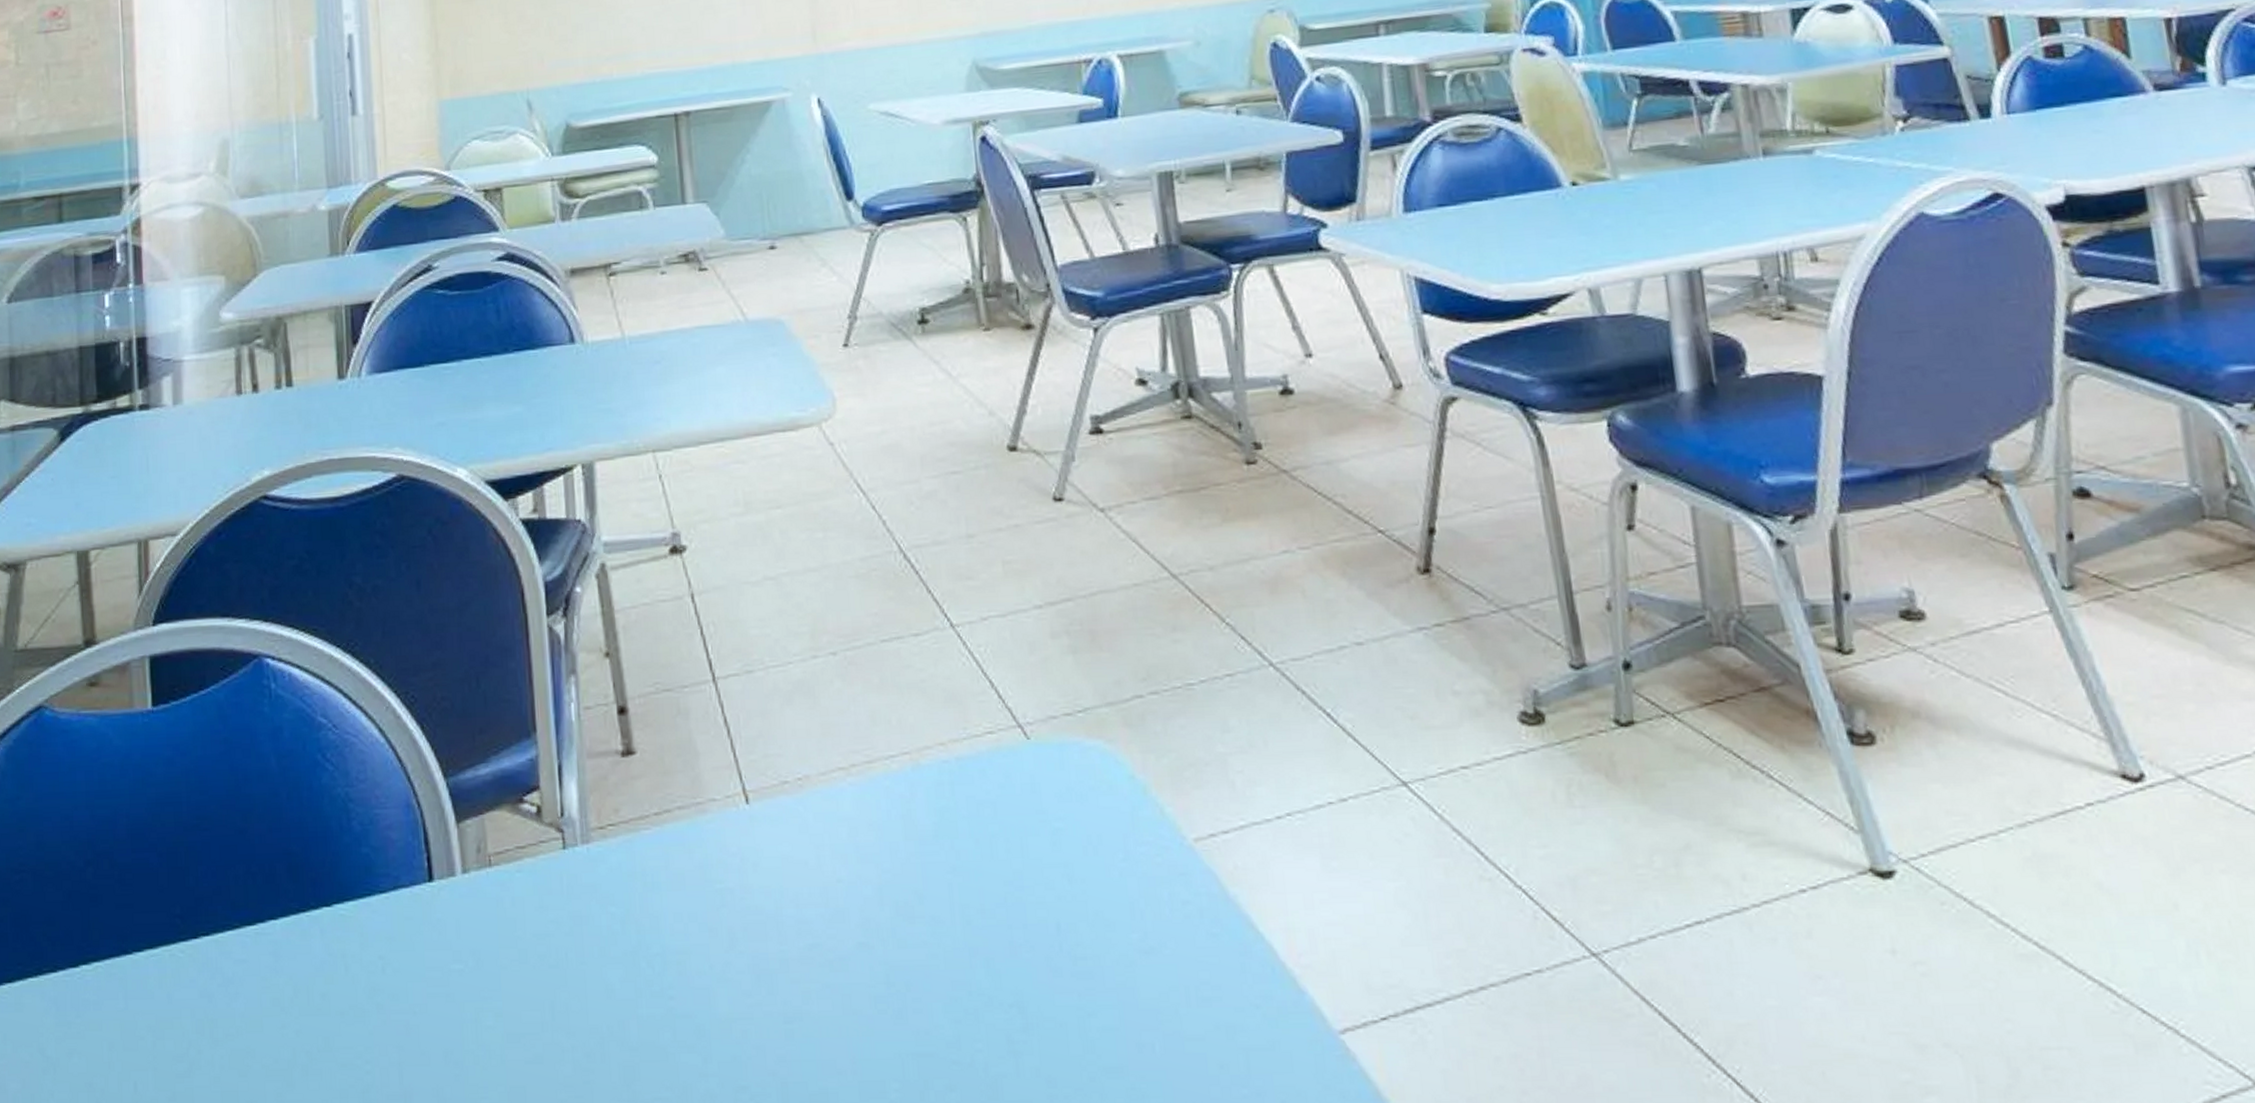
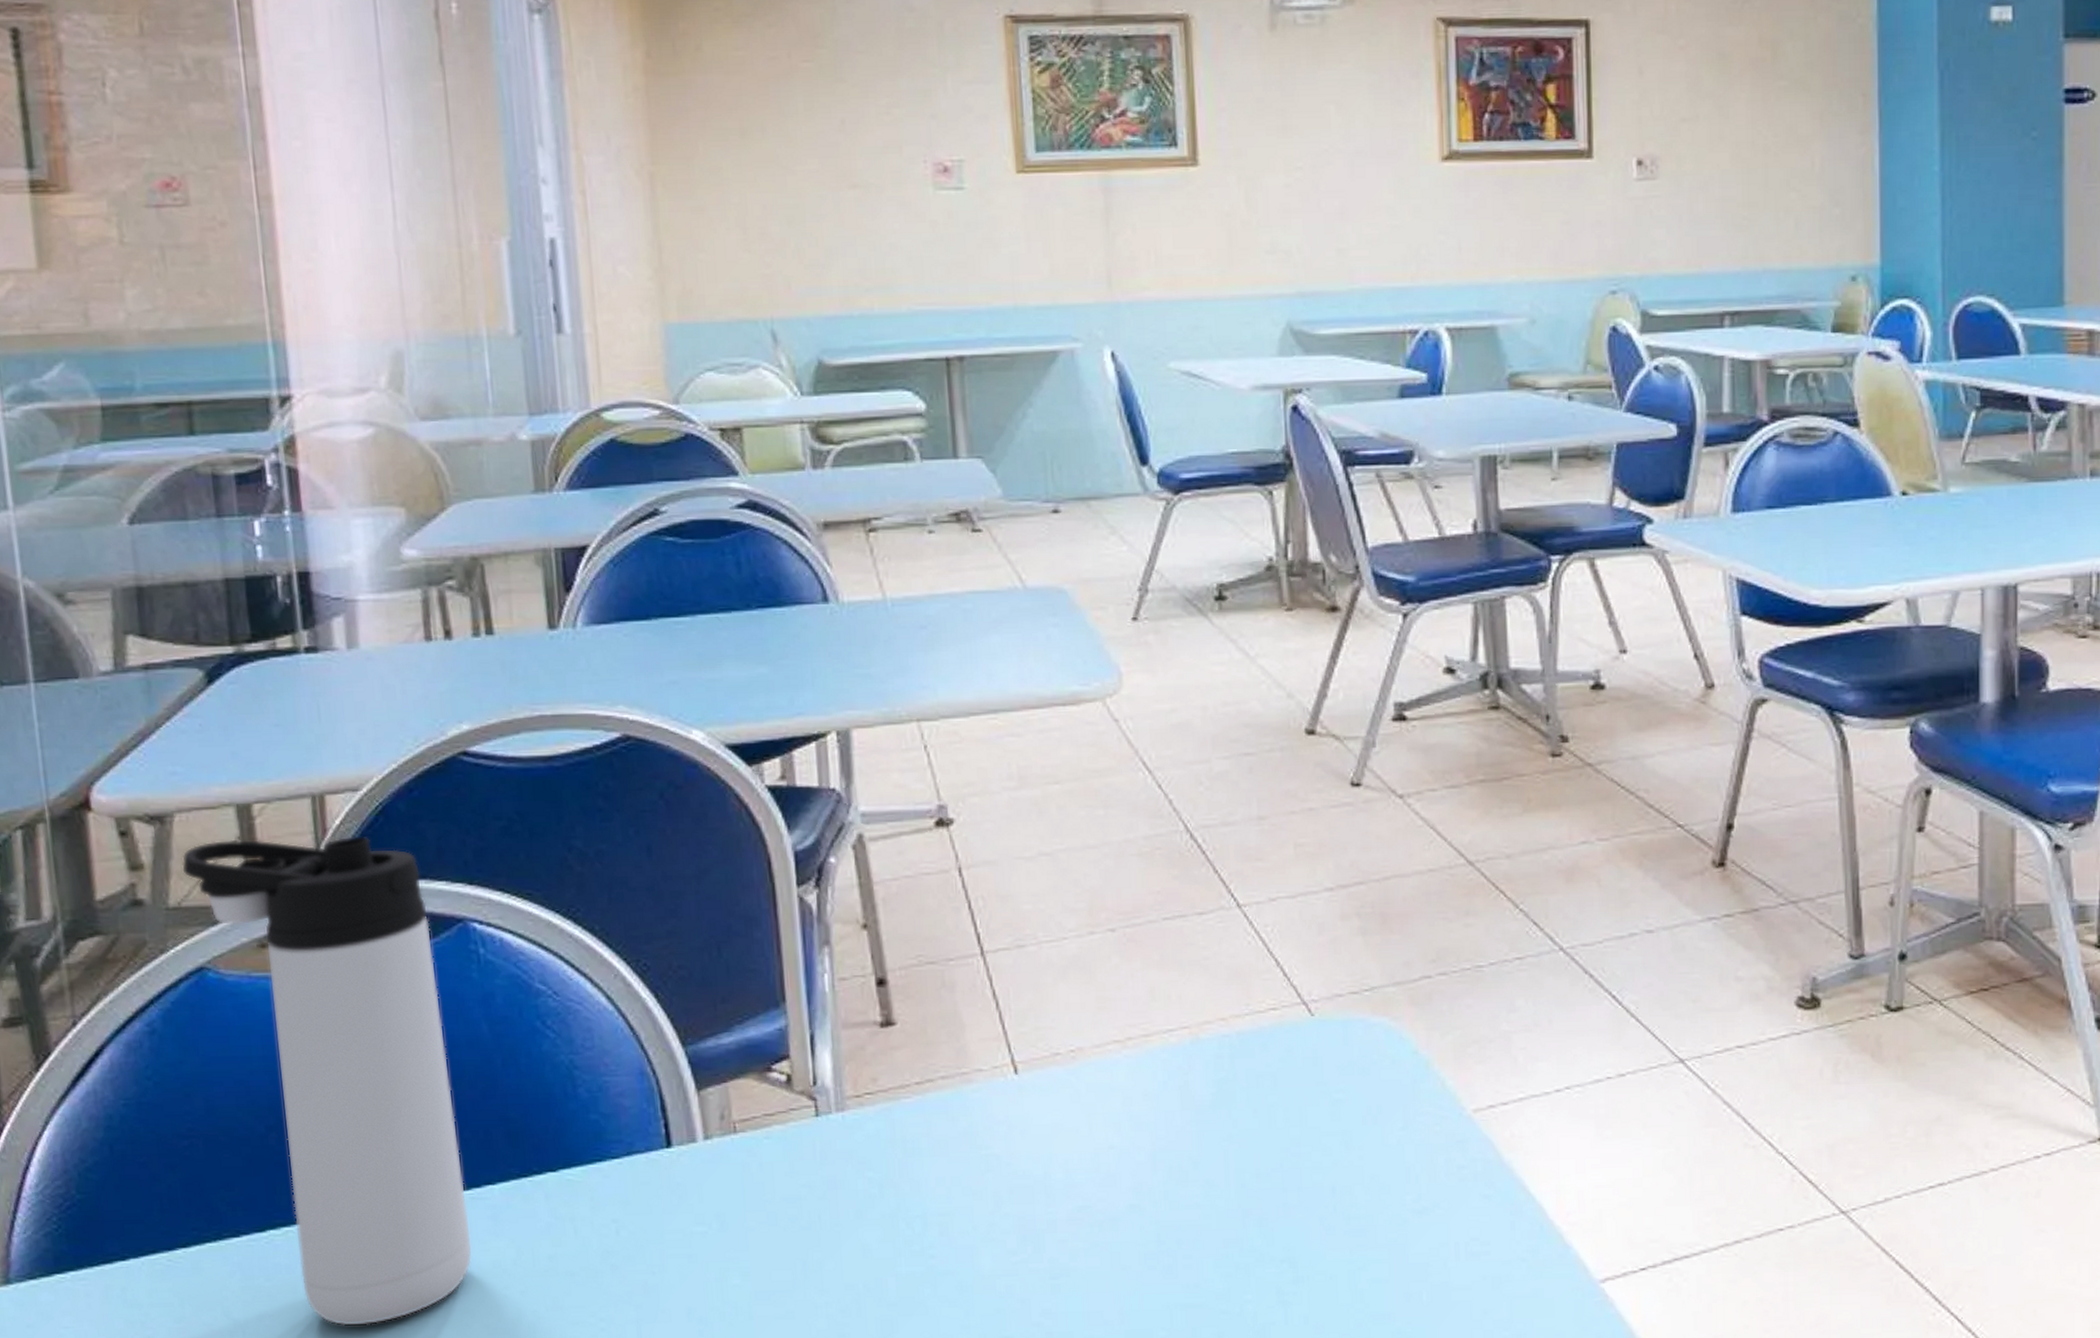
thermos bottle: none [30,577,255,1065] -> present [181,836,473,1326]

